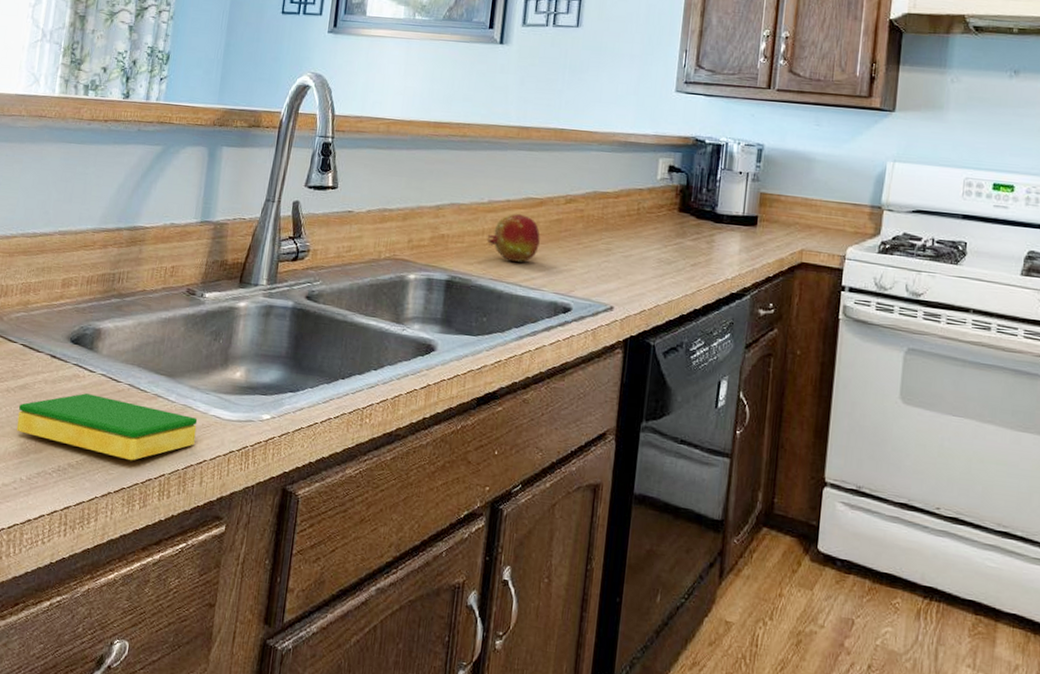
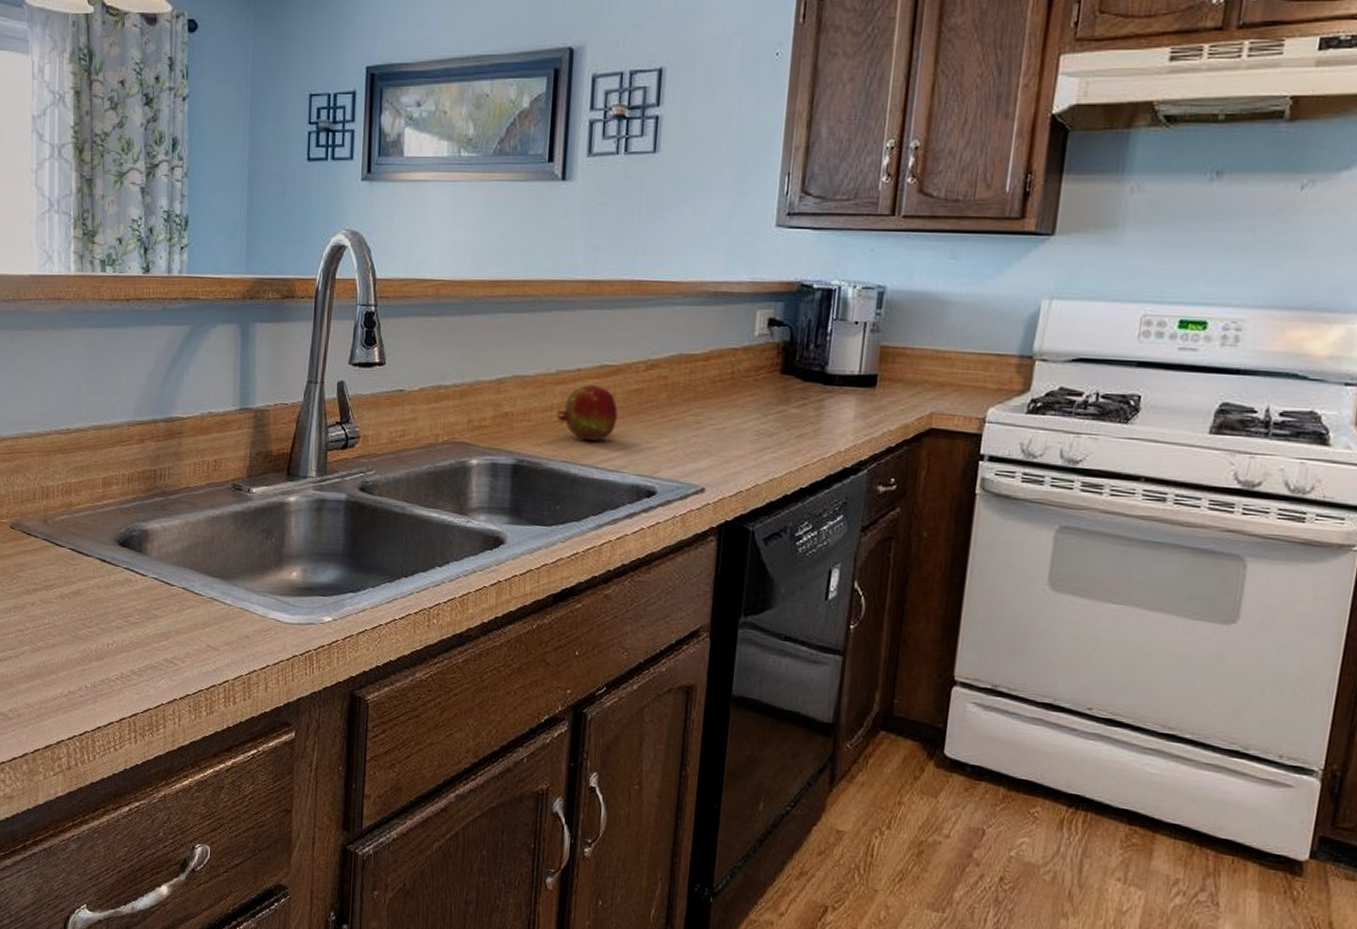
dish sponge: present [16,393,198,461] -> none [75,598,257,667]

